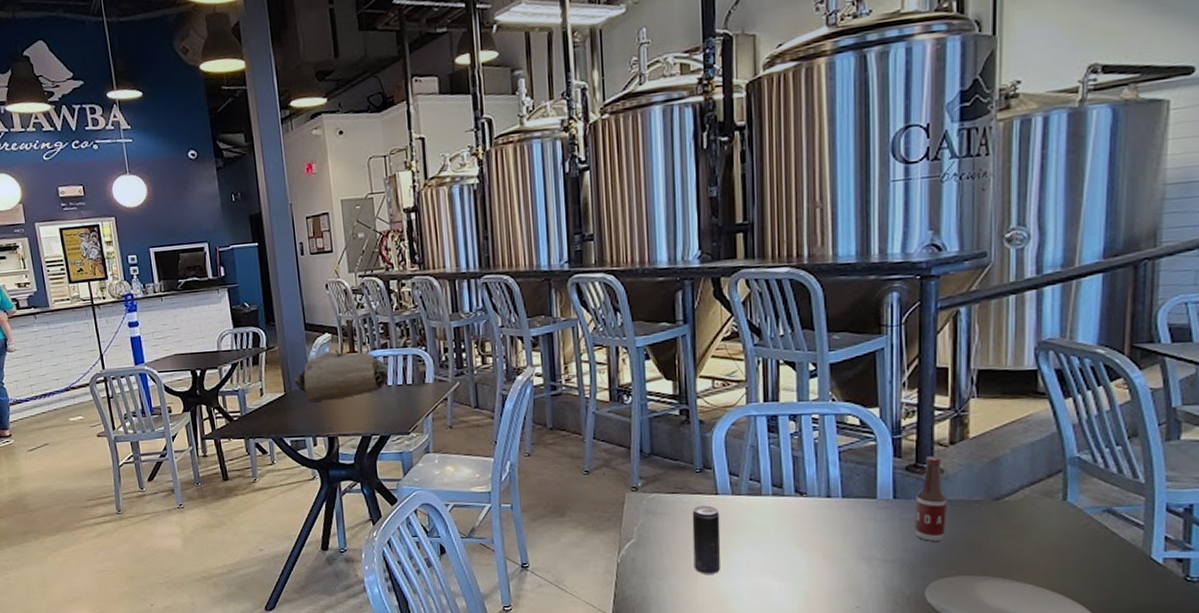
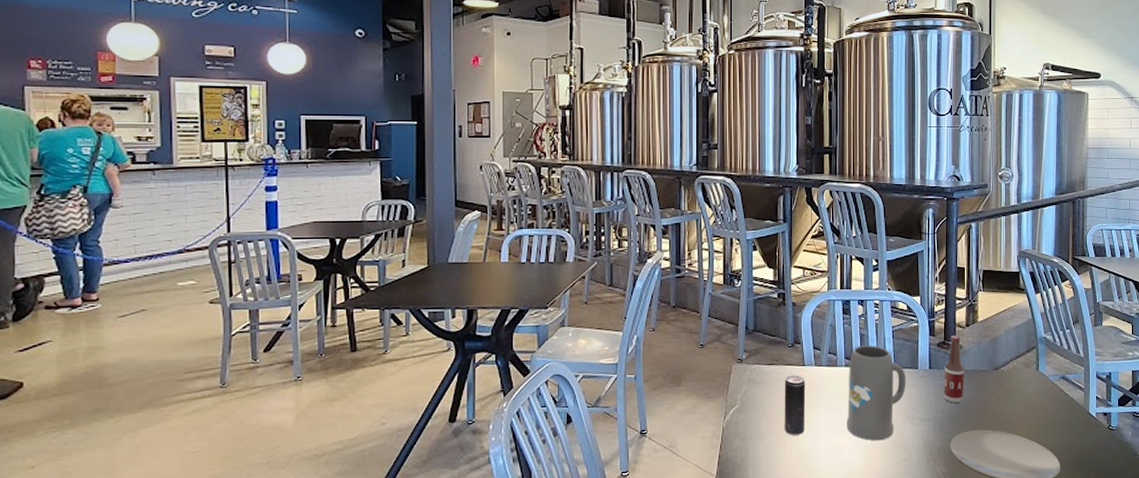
bag: present [293,349,388,402] -> none [437,226,532,275]
beer mug: none [776,469,859,584] -> present [847,345,906,441]

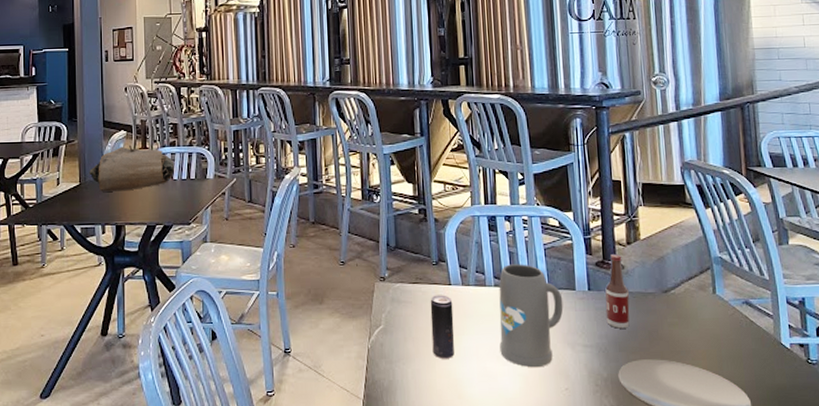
bag: none [437,226,532,275] -> present [88,145,174,192]

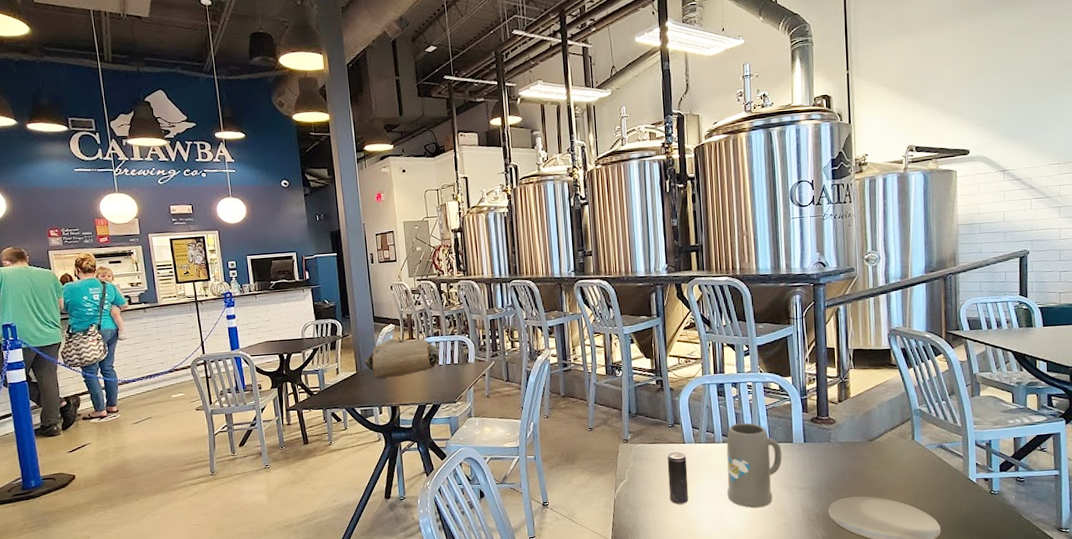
root beer: present [605,253,630,329] -> none [818,410,840,473]

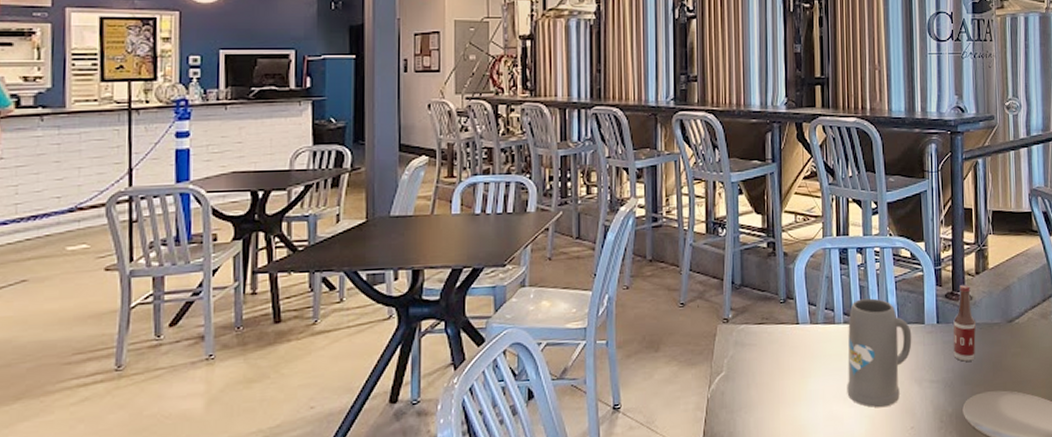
bag: present [363,336,439,378] -> none [377,173,487,230]
beer can: present [667,452,689,504] -> none [776,335,801,405]
root beer: none [818,410,840,473] -> present [953,284,977,362]

